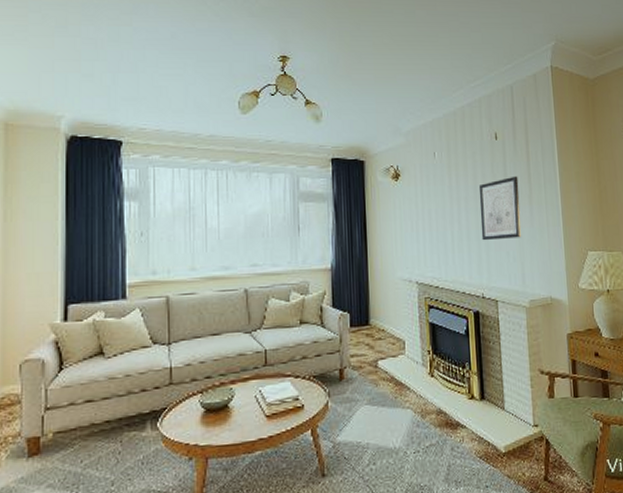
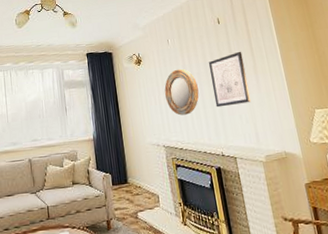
home mirror: none [424,190,464,247] -> present [164,69,199,116]

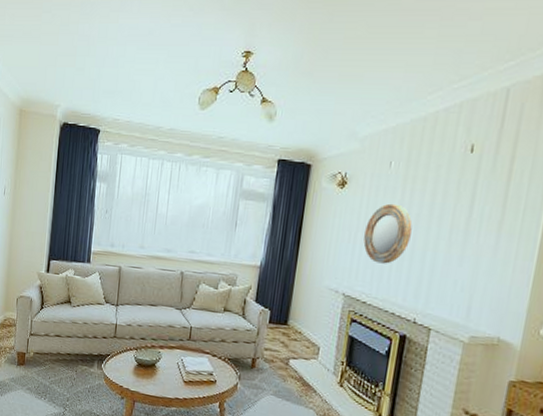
wall art: present [208,51,252,108] -> none [427,196,490,268]

